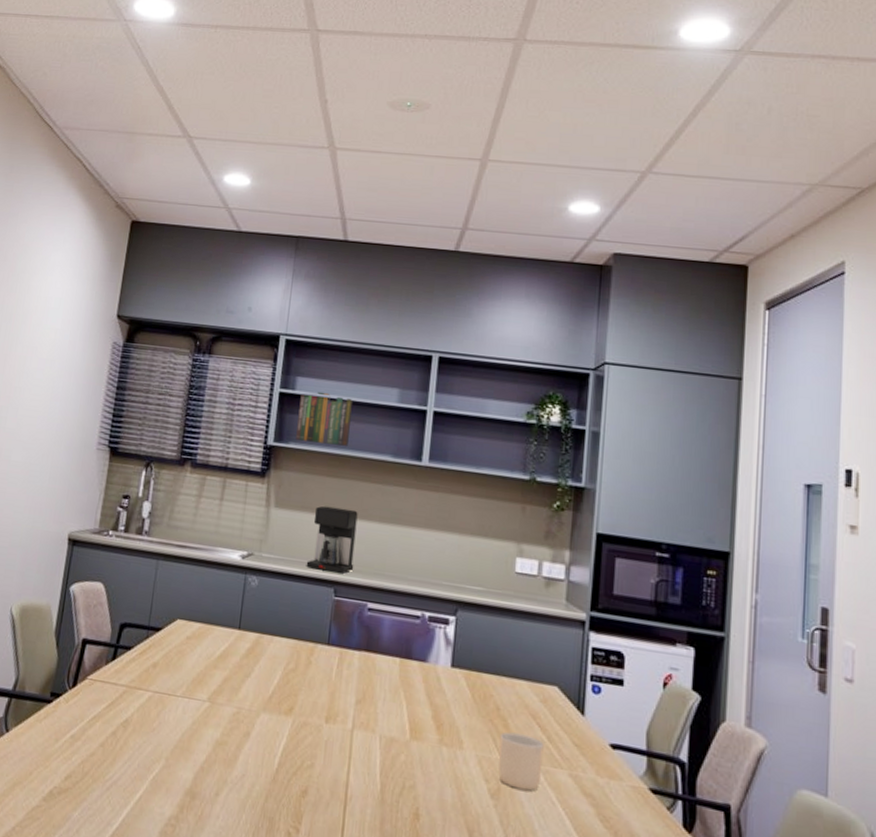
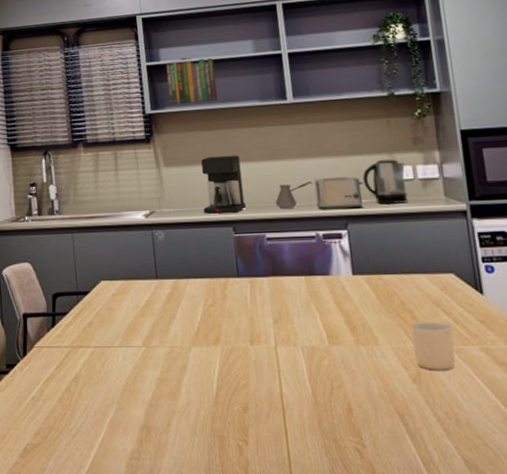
coffee pot: none [385,553,430,582] -> present [275,181,313,210]
toaster: none [428,553,484,596] -> present [314,176,364,210]
kettle: none [484,547,531,600] -> present [363,158,408,205]

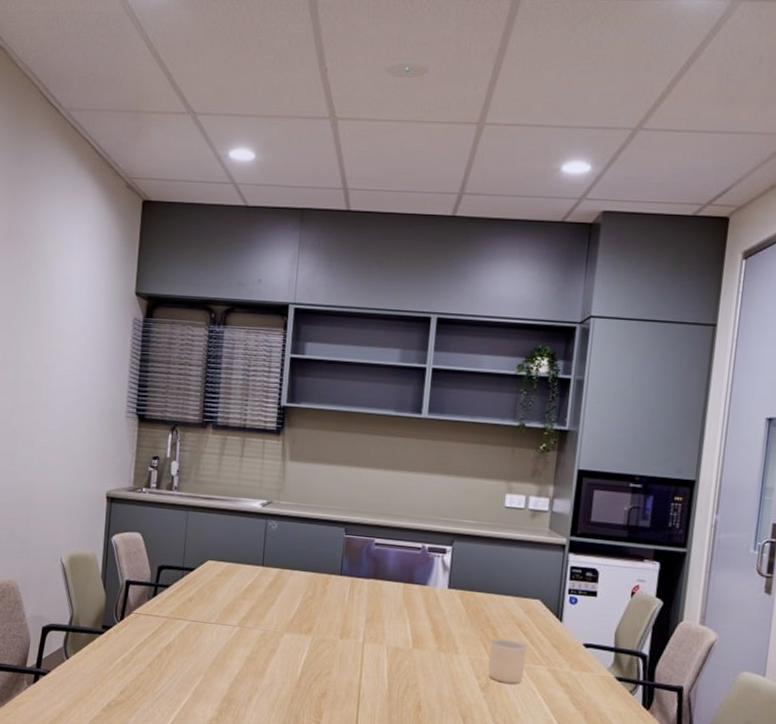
books: present [166,57,218,104] -> none [307,355,358,404]
coffee maker: present [201,155,247,214] -> none [319,457,365,516]
coffee pot: present [275,181,313,210] -> none [390,495,430,520]
toaster: present [314,176,364,210] -> none [428,493,477,529]
kettle: present [363,158,408,205] -> none [477,485,519,530]

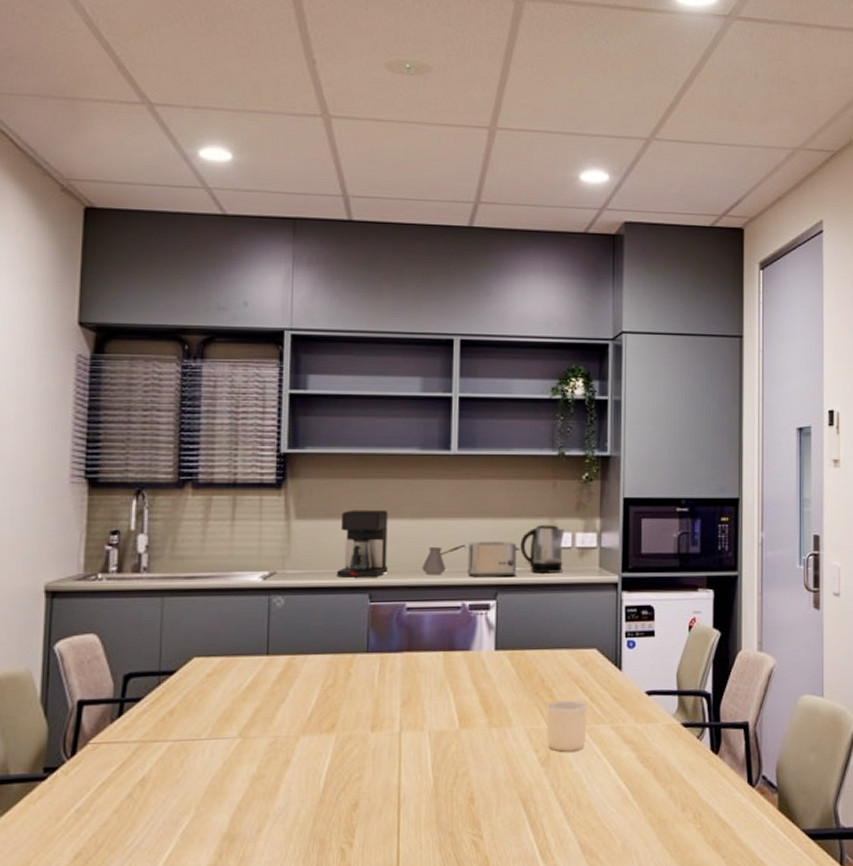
coffee maker: none [319,457,365,516] -> present [336,509,388,578]
coffee pot: none [390,495,430,520] -> present [422,544,466,576]
toaster: none [428,493,477,529] -> present [466,540,520,578]
kettle: none [477,485,519,530] -> present [520,524,565,574]

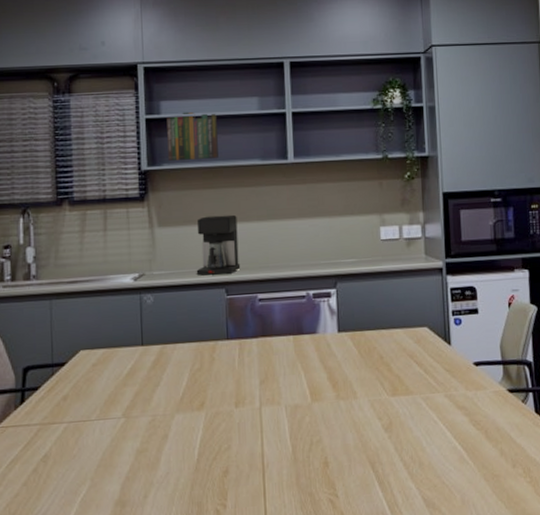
books: none [313,388,372,444] -> present [167,111,218,161]
coffee pot: present [422,544,466,576] -> none [269,241,307,270]
toaster: present [466,540,520,578] -> none [308,235,354,270]
kettle: present [520,524,565,574] -> none [354,219,393,263]
mug: present [546,700,587,752] -> none [386,372,423,419]

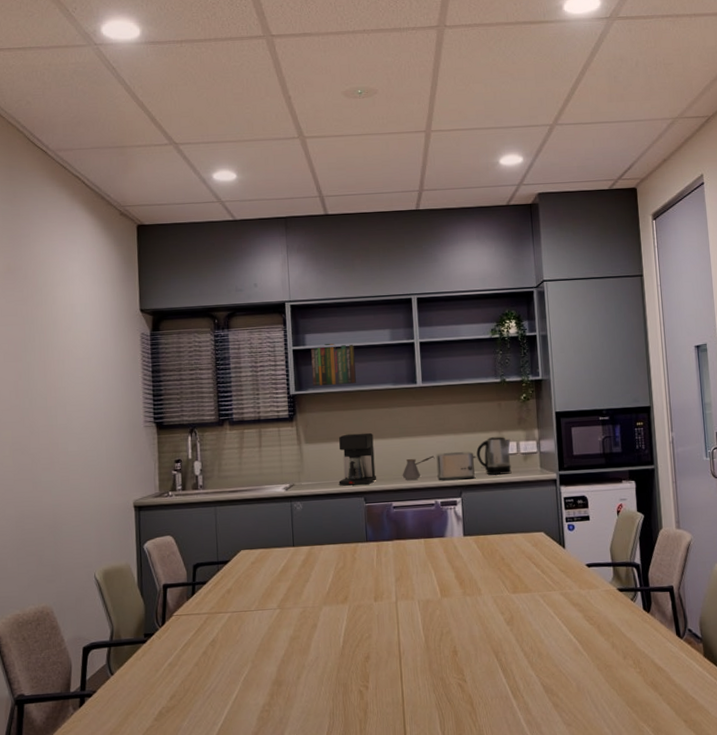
coffee pot: none [269,241,307,270] -> present [402,455,435,481]
toaster: none [308,235,354,270] -> present [436,451,477,481]
kettle: none [354,219,393,263] -> present [476,436,512,475]

